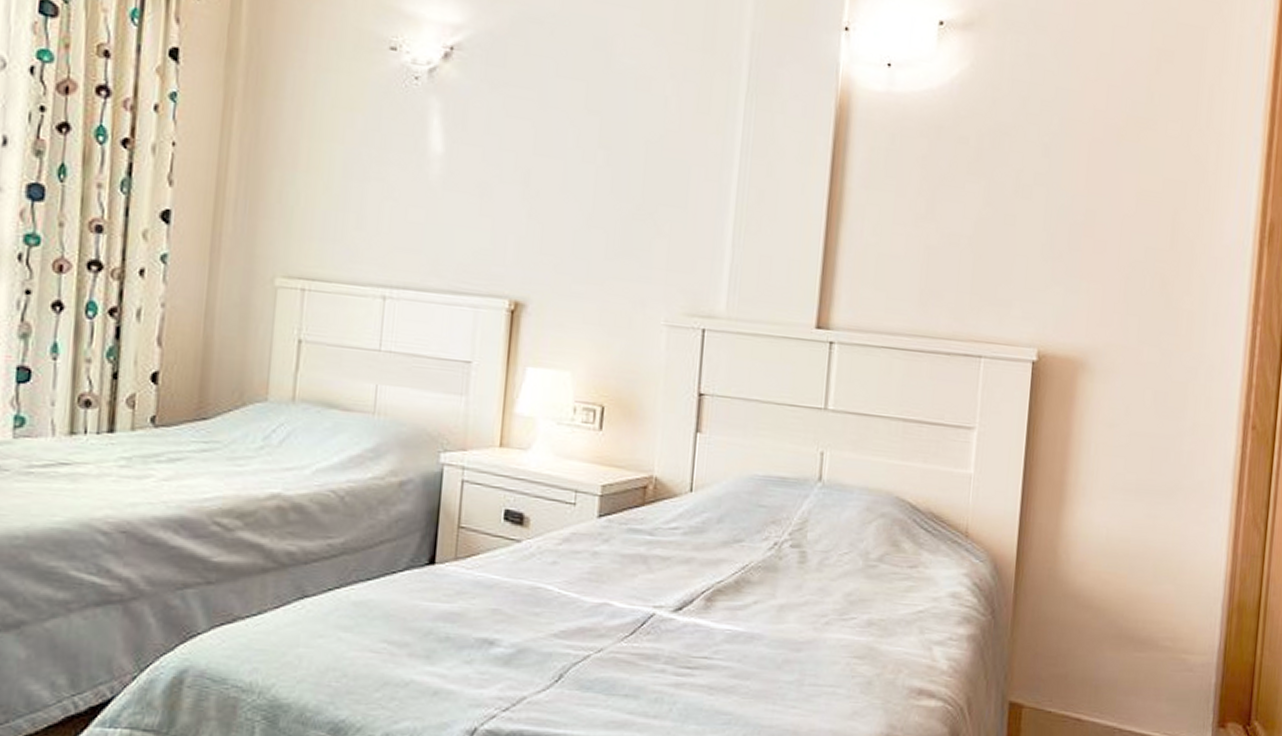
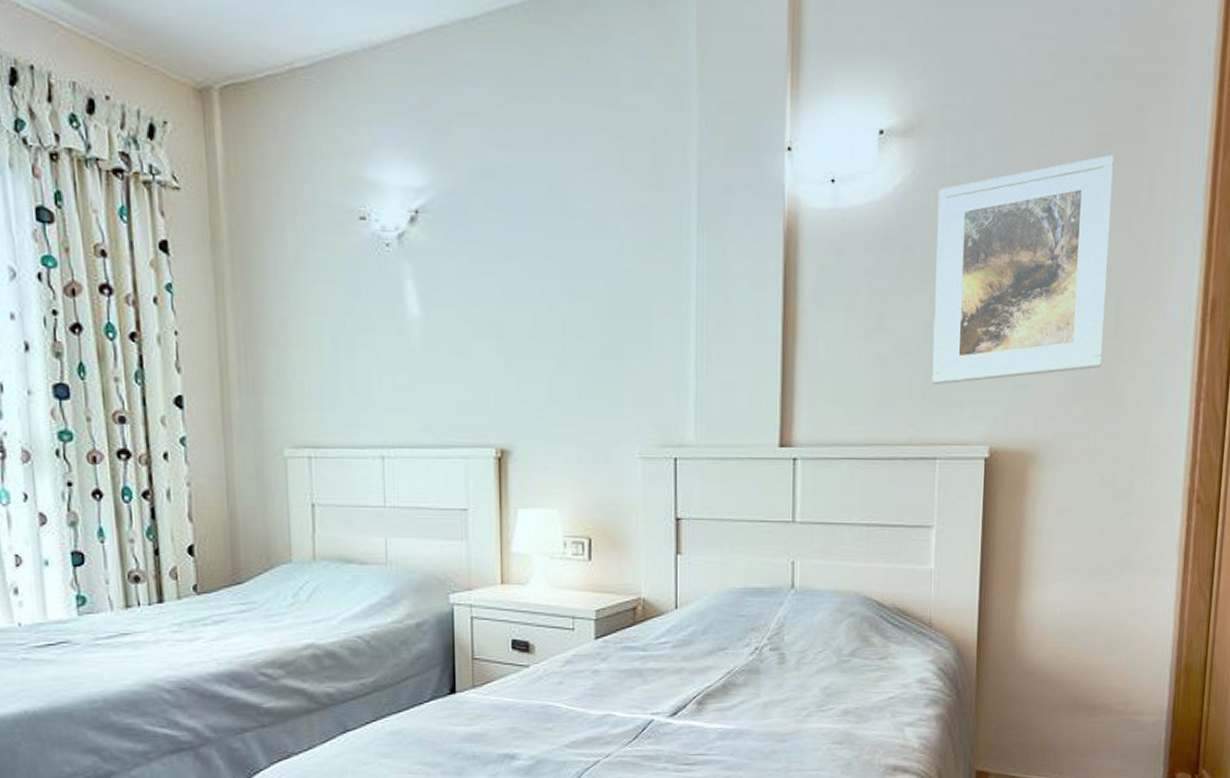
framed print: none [980,70,1174,281] -> present [931,154,1114,385]

